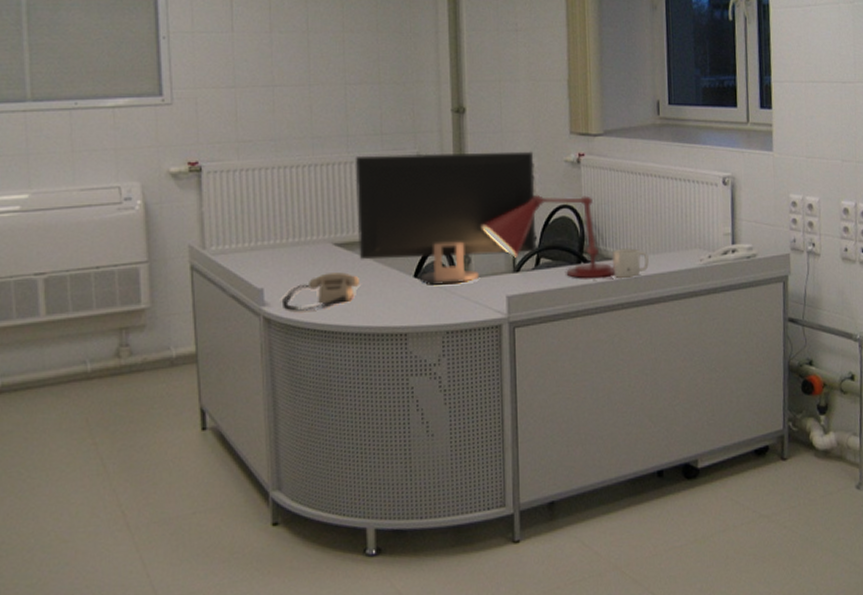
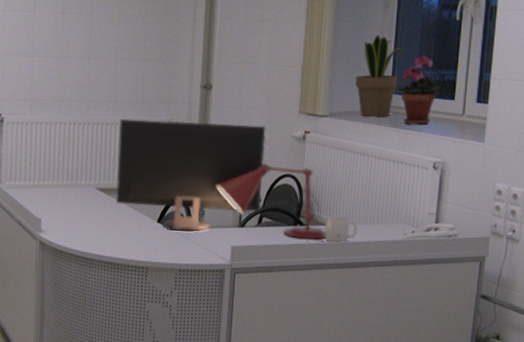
telephone: present [281,272,361,311] -> none [53,211,115,240]
potted plant: none [629,40,678,133] -> present [355,34,404,118]
potted plant: none [674,61,721,138] -> present [396,56,441,125]

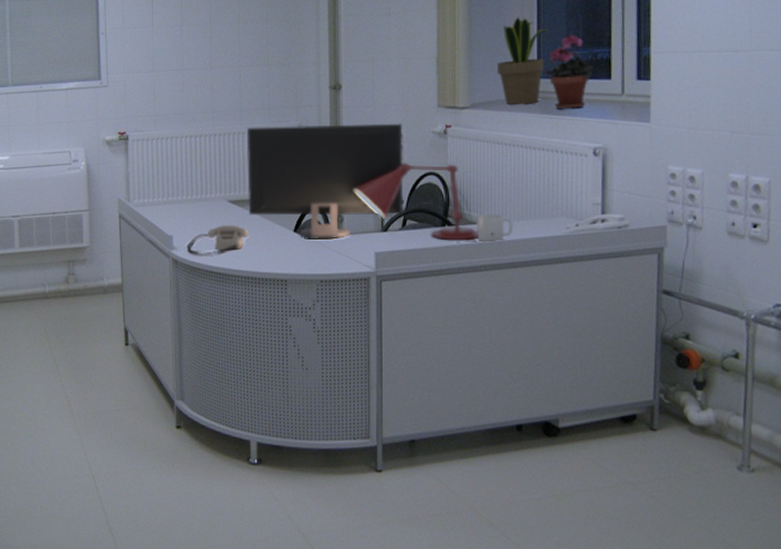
telephone: none [53,211,115,240] -> present [186,225,249,256]

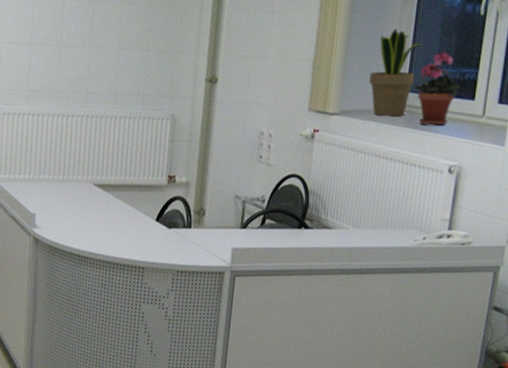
telephone: present [186,225,249,256] -> none [48,208,112,237]
computer monitor: present [246,123,404,240] -> none [113,111,273,232]
desk lamp: present [353,162,478,241] -> none [217,162,332,244]
mug: present [475,214,513,243] -> none [330,219,366,249]

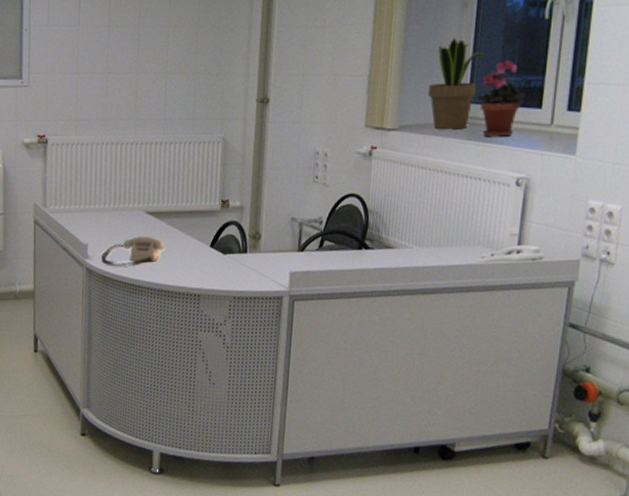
telephone: none [48,208,112,237] -> present [101,236,165,267]

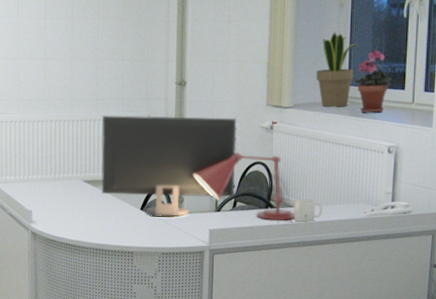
telephone: present [101,236,165,267] -> none [44,202,101,229]
computer monitor: none [166,137,329,257] -> present [101,115,237,217]
desk lamp: none [273,182,394,264] -> present [193,152,295,221]
mug: none [392,239,429,268] -> present [293,199,323,223]

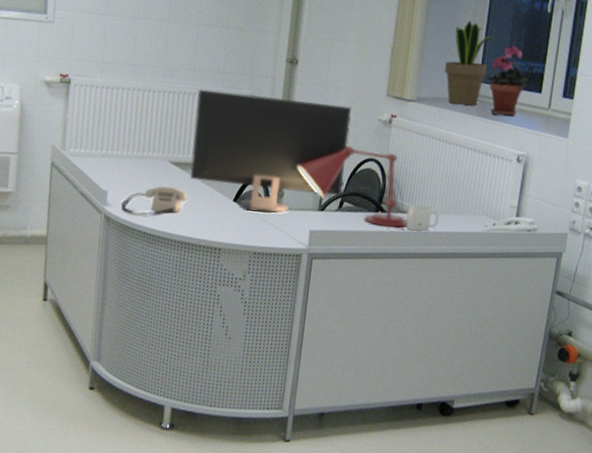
telephone: none [44,202,101,229] -> present [120,186,188,216]

